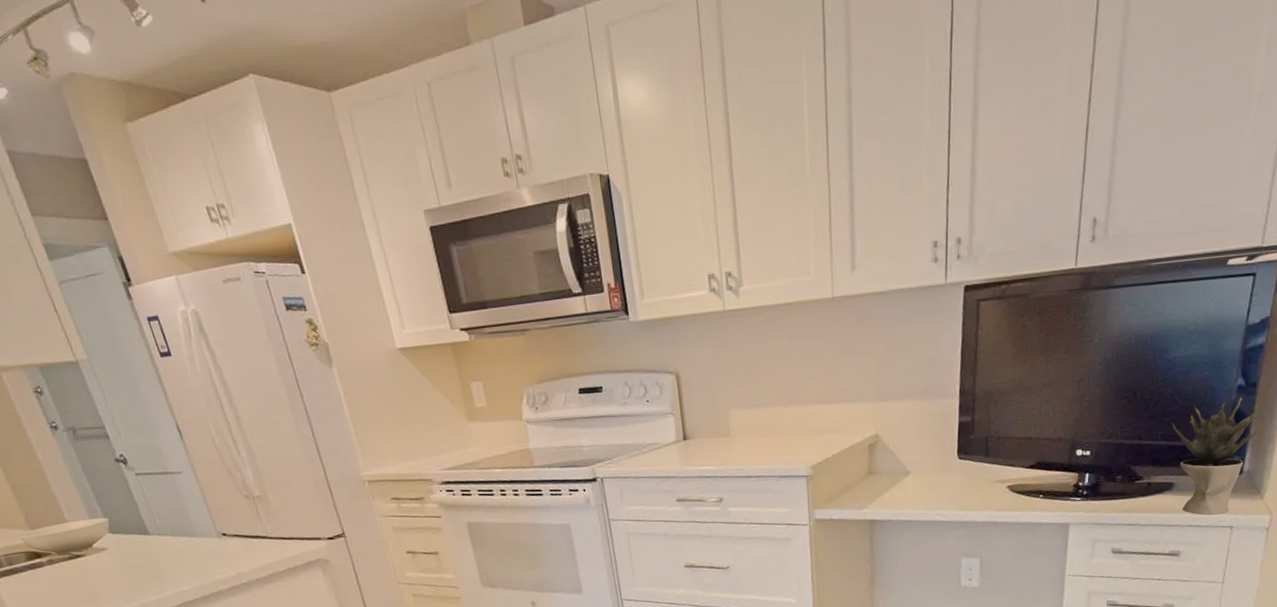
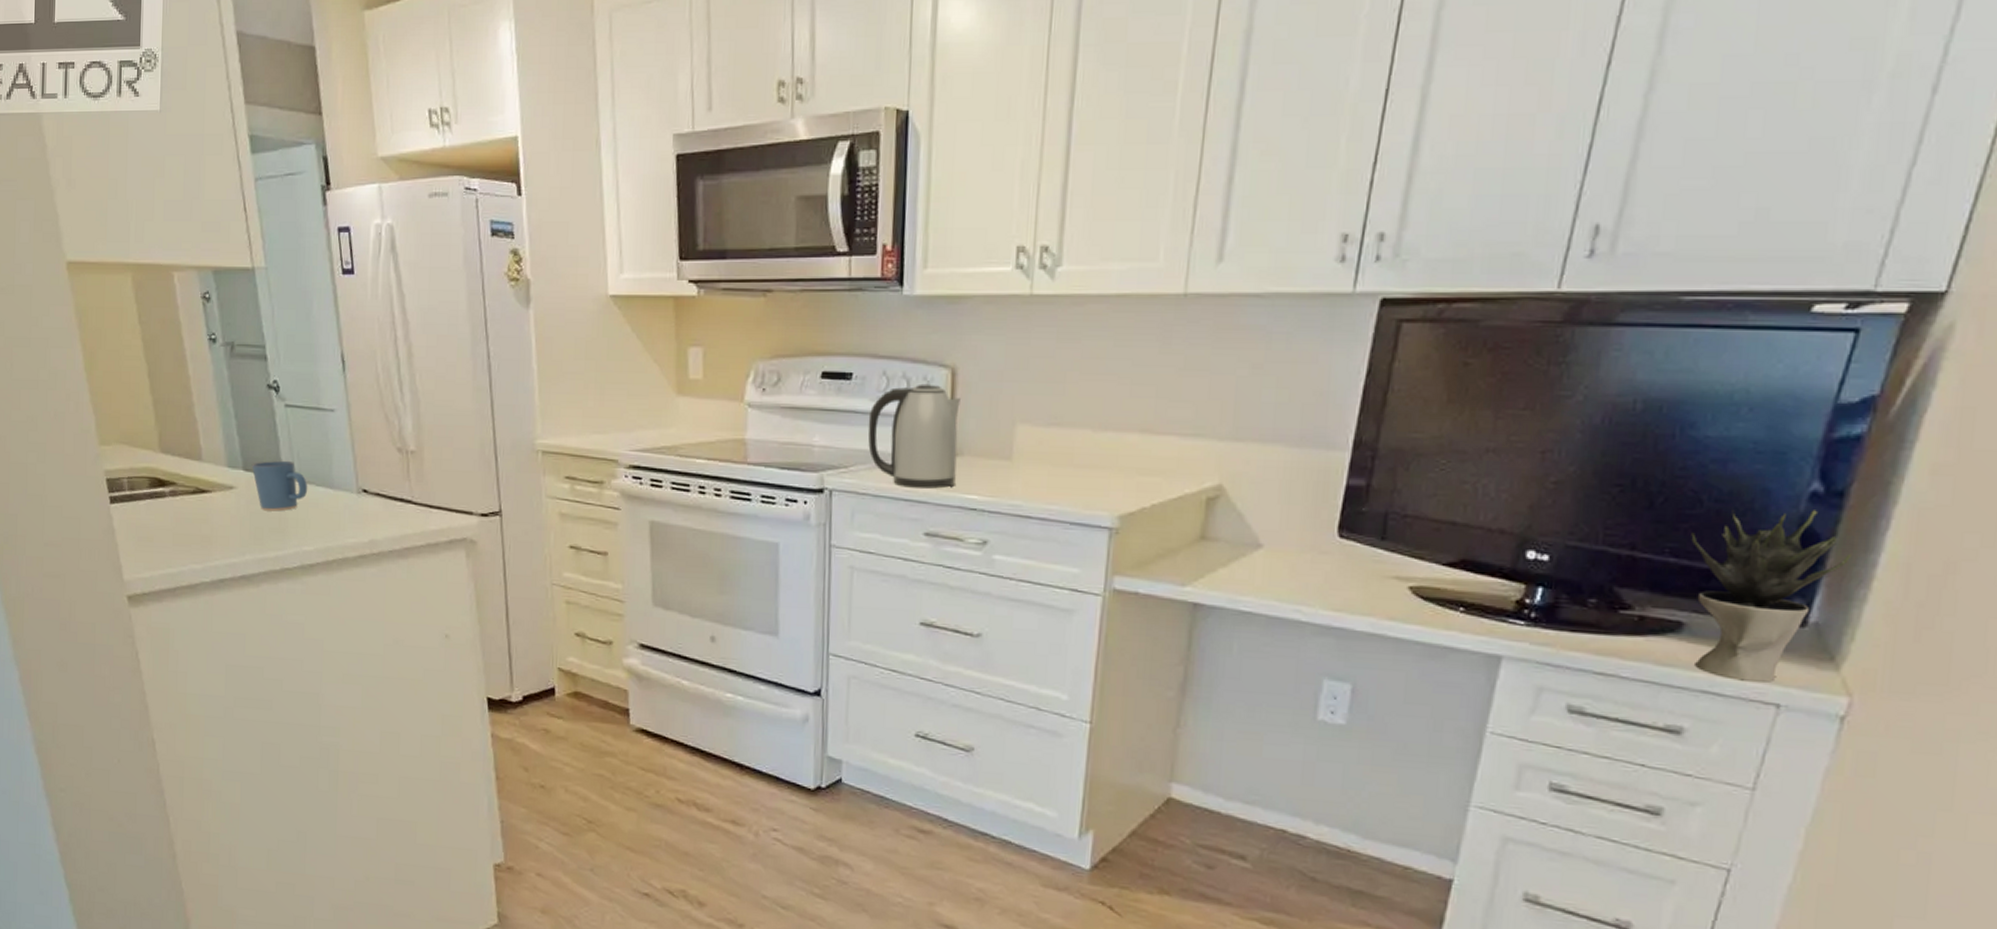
bowl: present [18,517,110,554] -> none [147,449,246,486]
mug: none [117,519,174,564] -> present [251,460,308,512]
kettle: none [620,387,693,469] -> present [867,383,960,490]

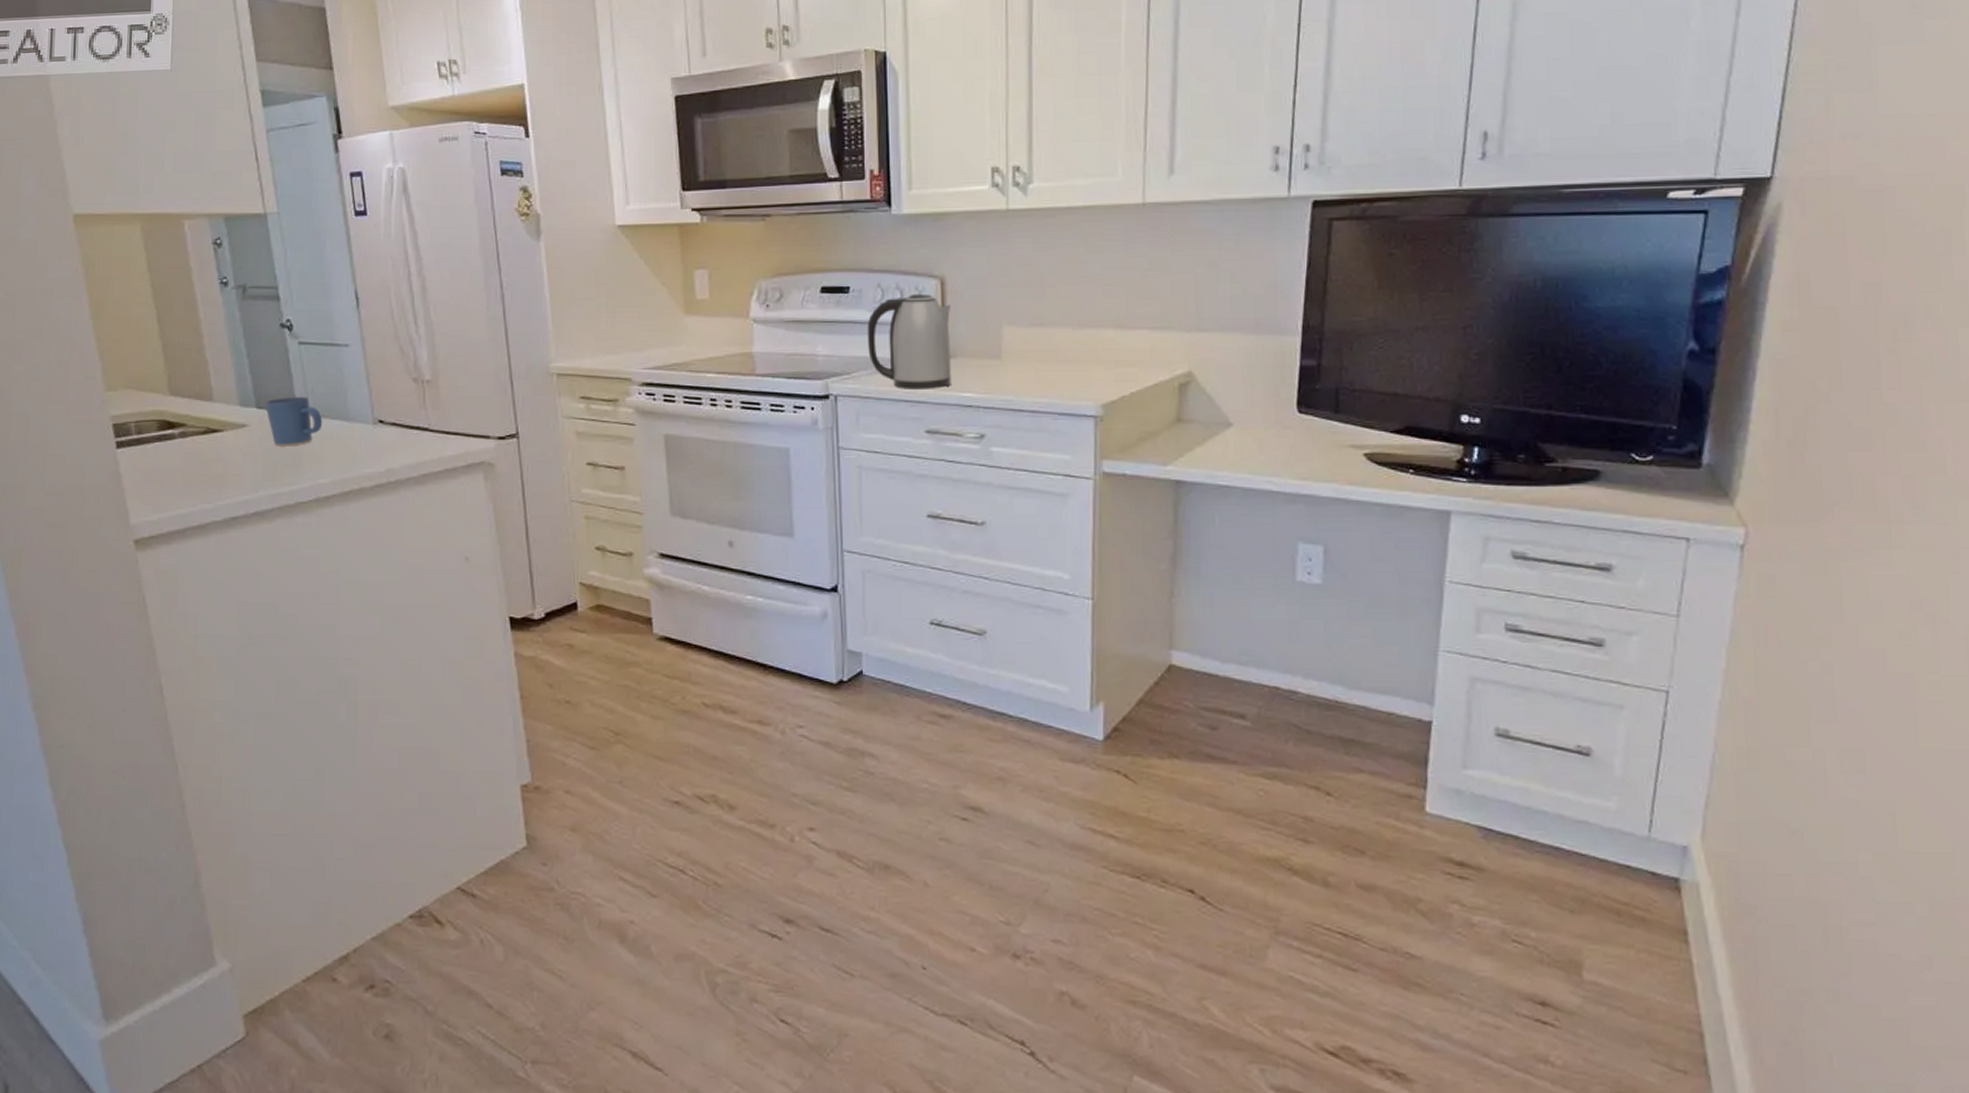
potted plant: present [1691,510,1851,684] -> none [1596,366,1729,521]

